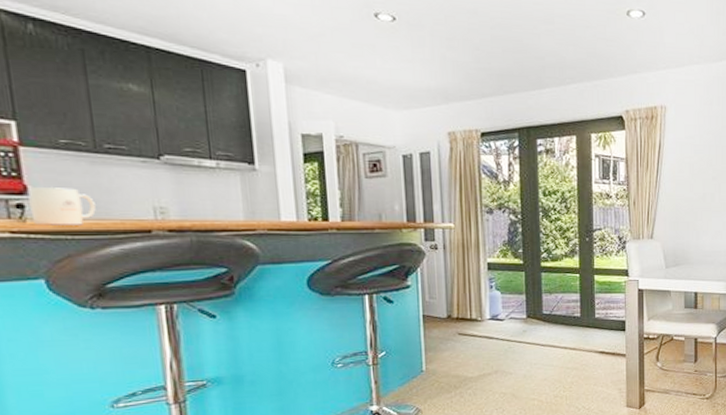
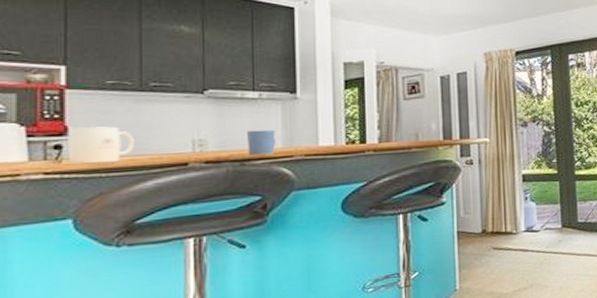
mug: none [206,201,237,228] -> present [246,129,275,157]

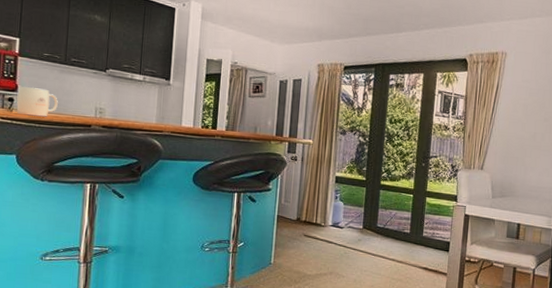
mug: present [246,129,275,157] -> none [131,106,152,128]

